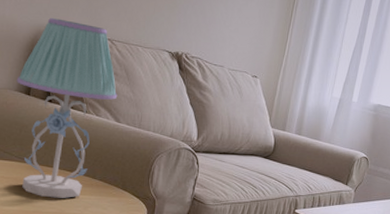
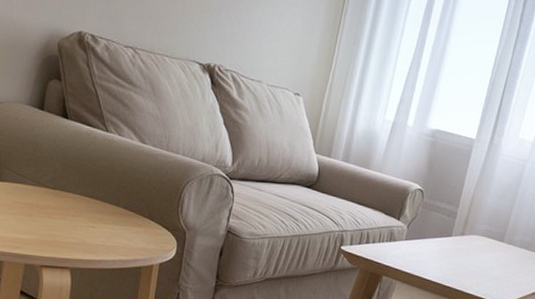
table lamp: present [16,18,118,198] -> none [28,21,142,228]

